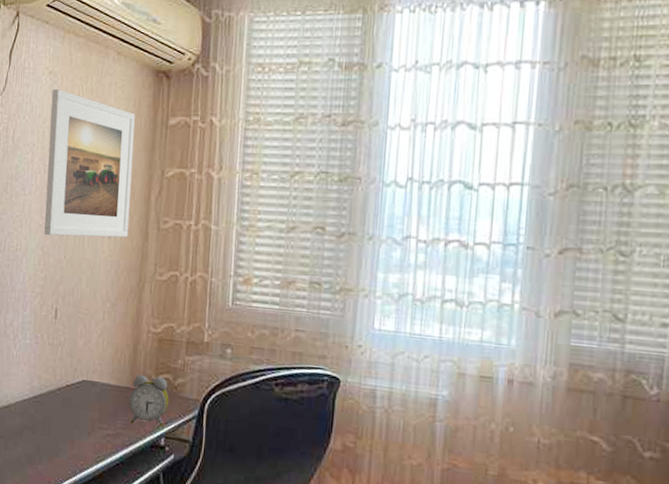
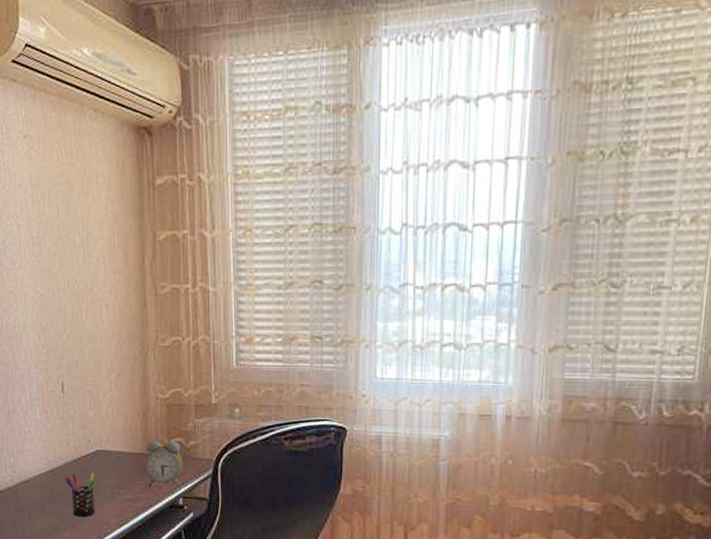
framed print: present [44,89,135,238] -> none [30,154,126,310]
pen holder: none [46,402,77,450] -> present [65,472,96,517]

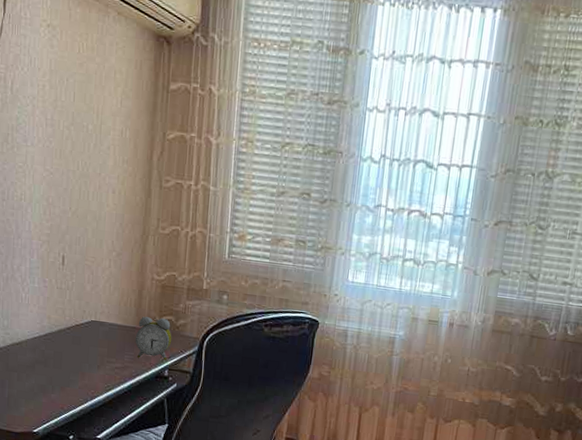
pen holder: present [65,472,96,517] -> none [57,339,87,381]

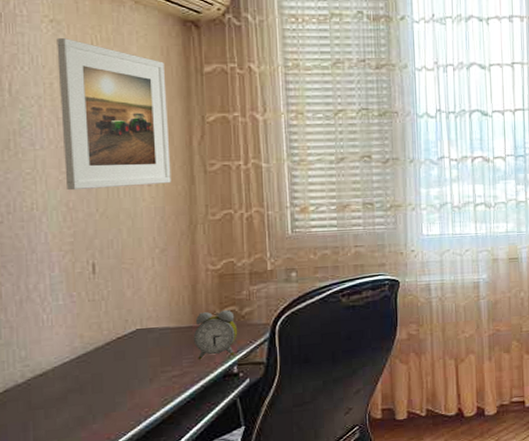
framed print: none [48,43,137,193] -> present [56,38,171,191]

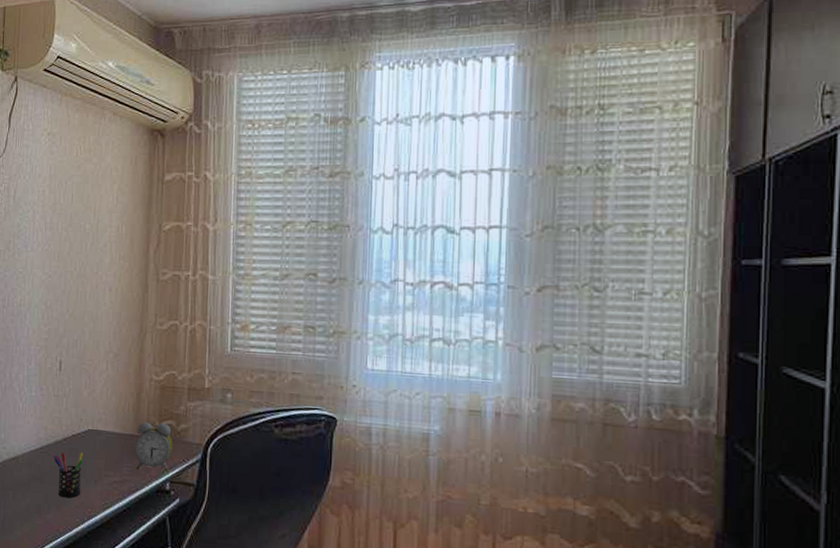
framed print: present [56,38,171,191] -> none [47,150,132,291]
pen holder: none [95,353,134,404] -> present [53,452,83,498]

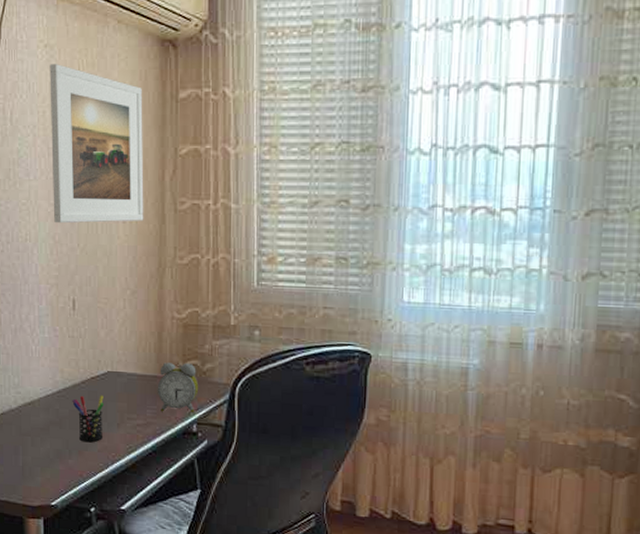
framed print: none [47,150,132,291] -> present [49,64,144,224]

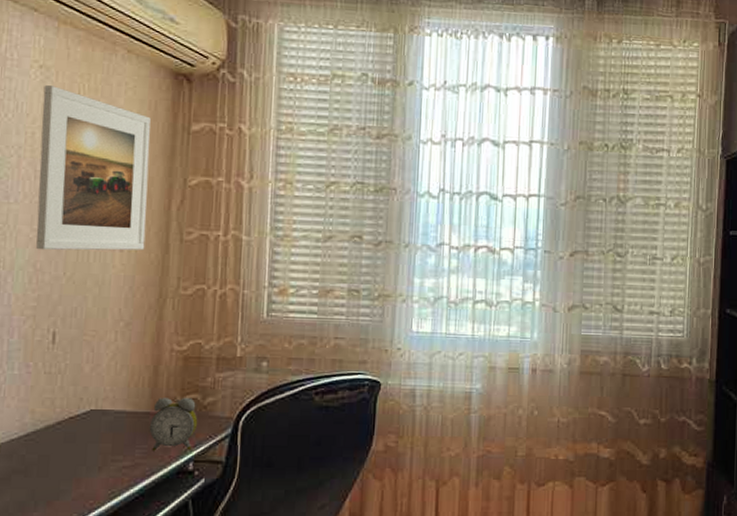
pen holder: present [72,395,104,443] -> none [43,436,84,491]

